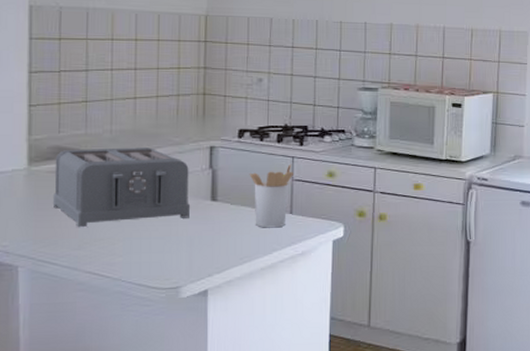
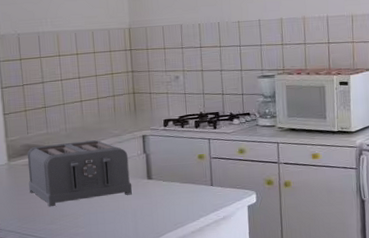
utensil holder: present [249,164,293,228] -> none [175,144,211,199]

